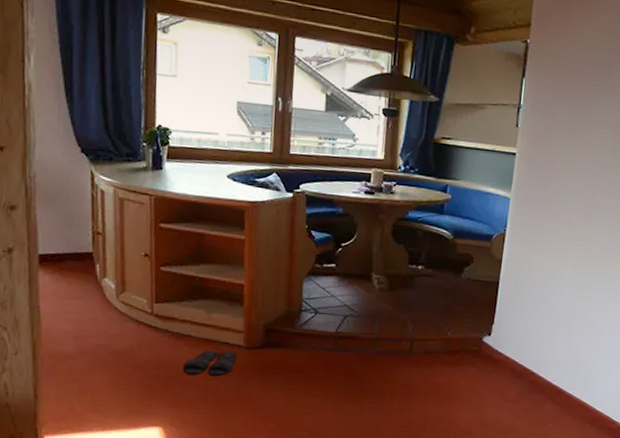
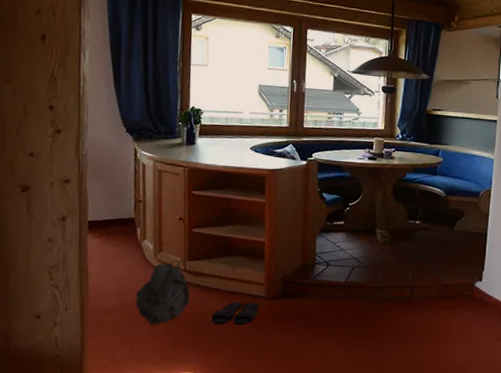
backpack: none [96,302,159,374] -> present [136,260,190,325]

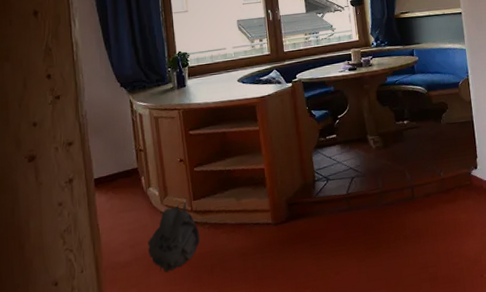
slippers: present [211,302,259,325] -> none [223,230,269,260]

